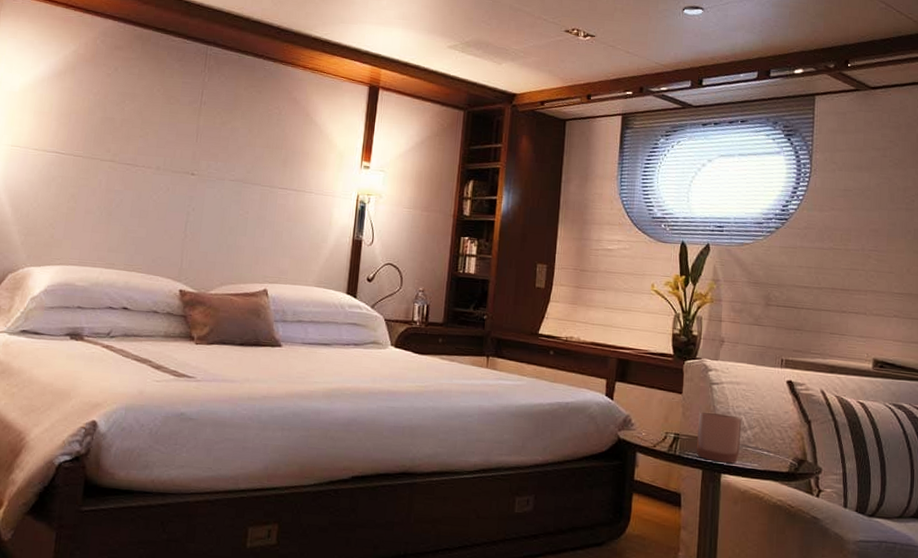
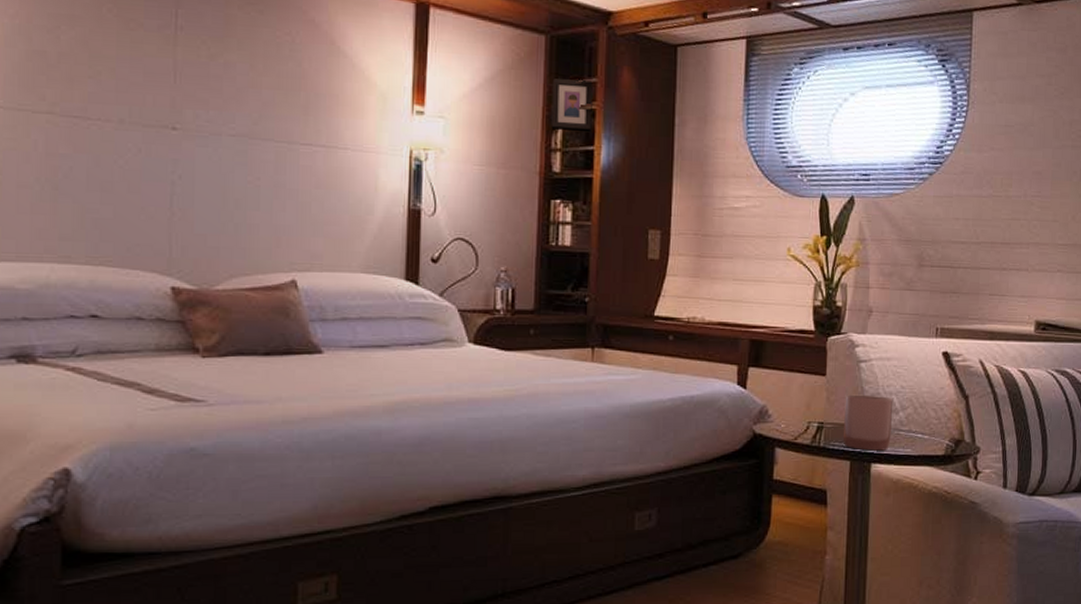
picture frame: none [464,144,498,186] -> present [551,78,593,133]

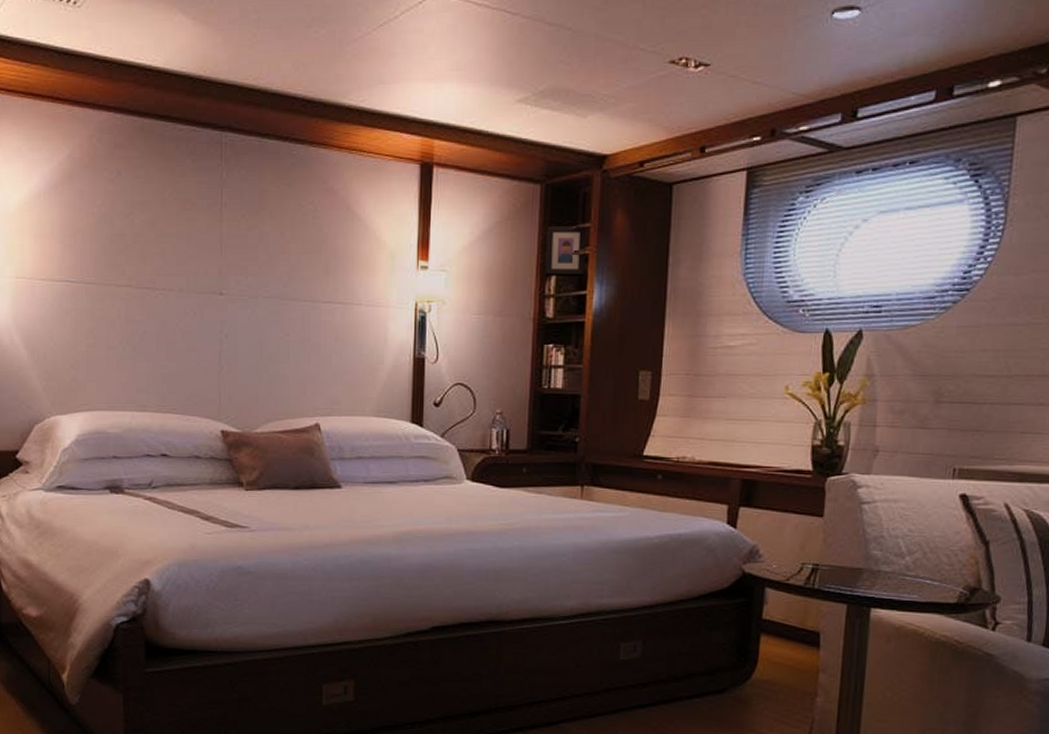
mug: present [842,394,893,451] -> none [839,537,899,596]

